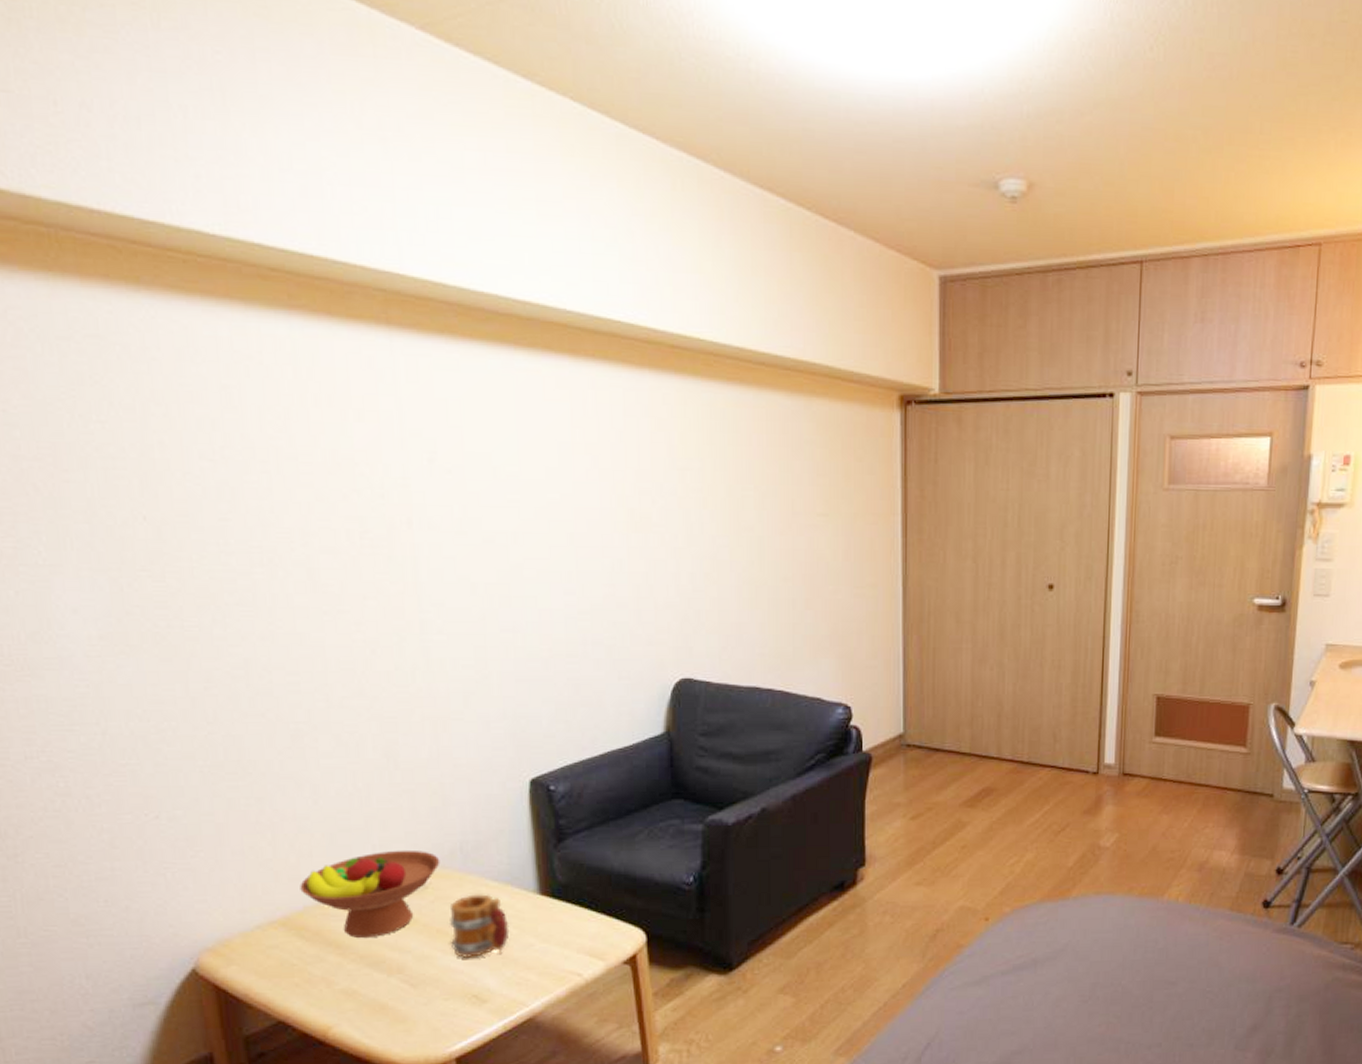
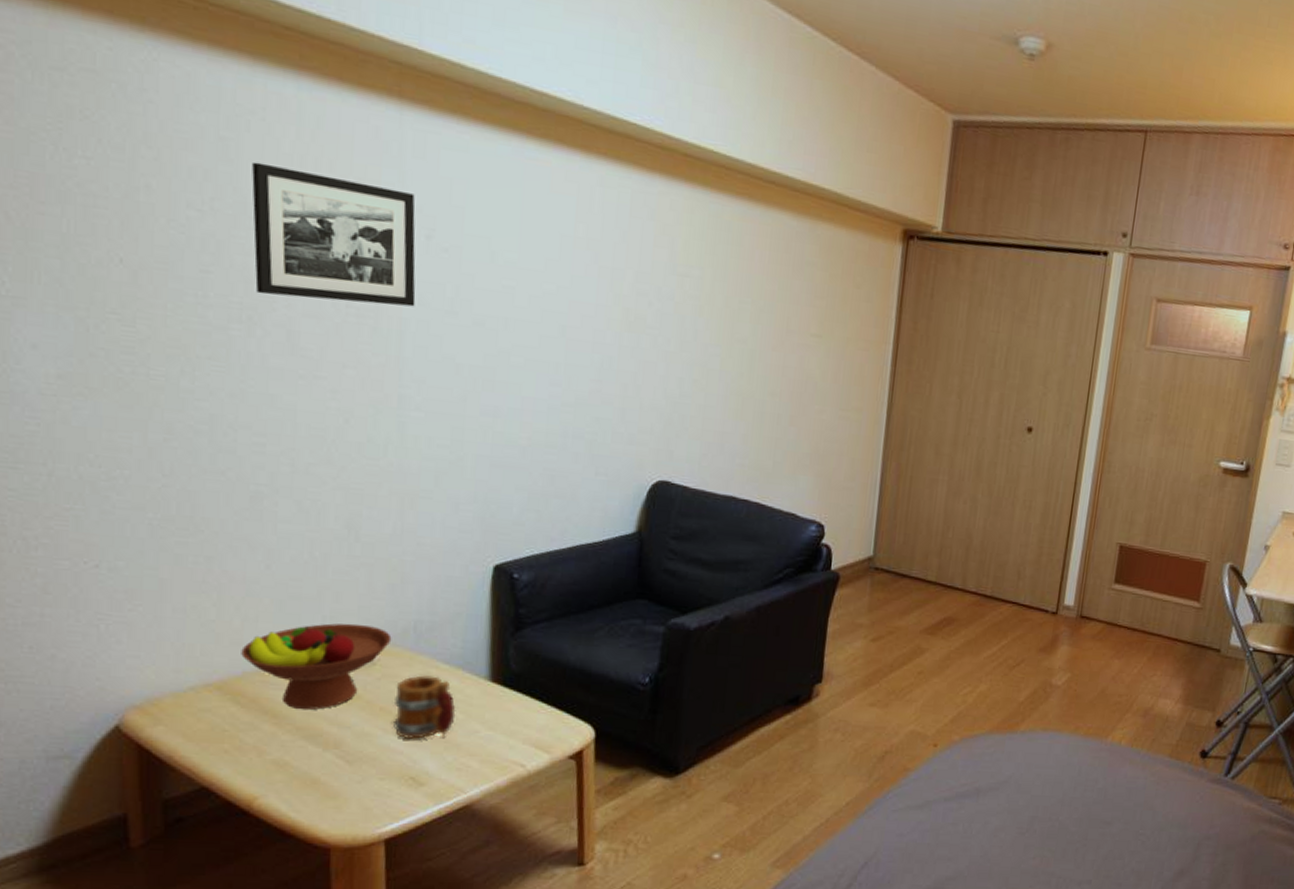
picture frame: none [256,406,426,536] -> present [252,162,416,307]

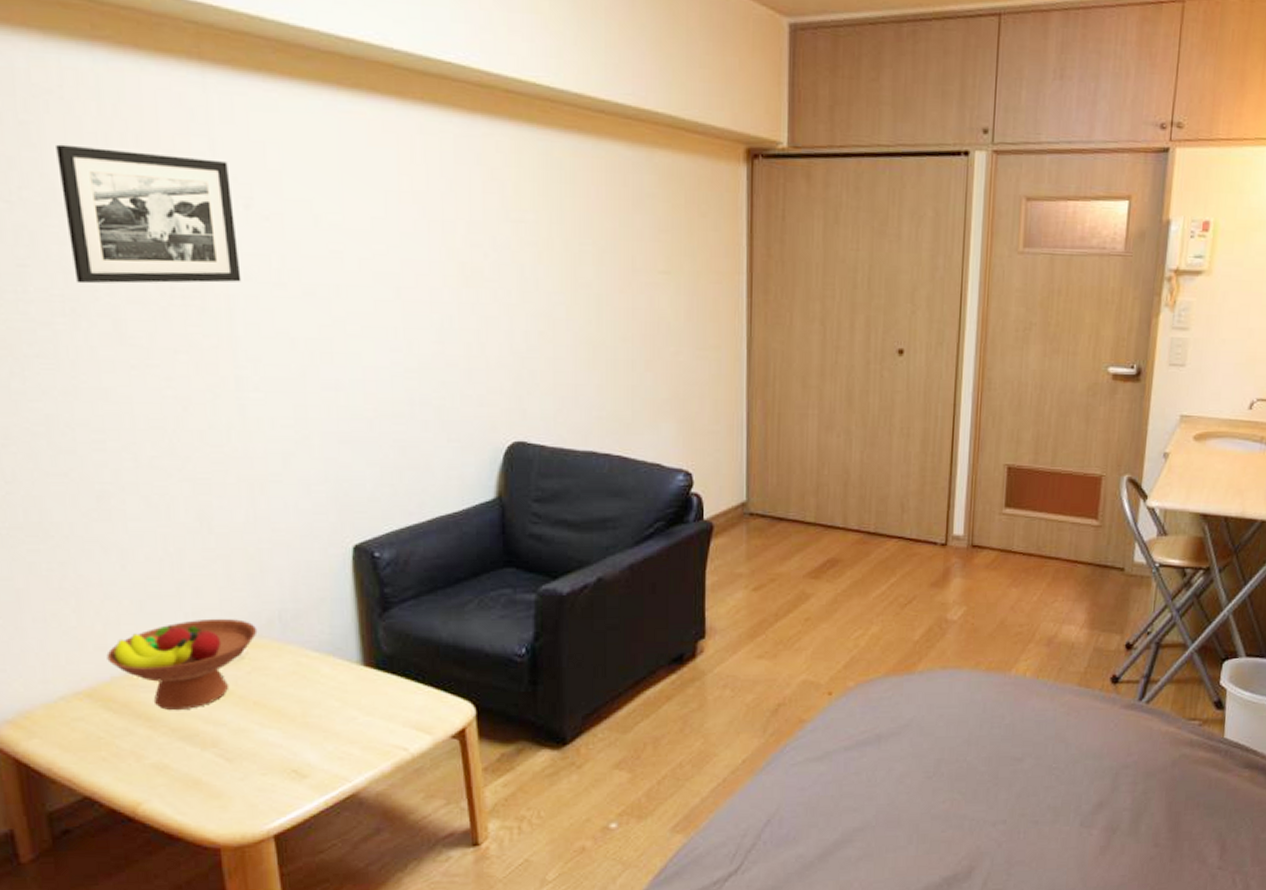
mug: present [393,675,456,739] -> none [267,665,332,731]

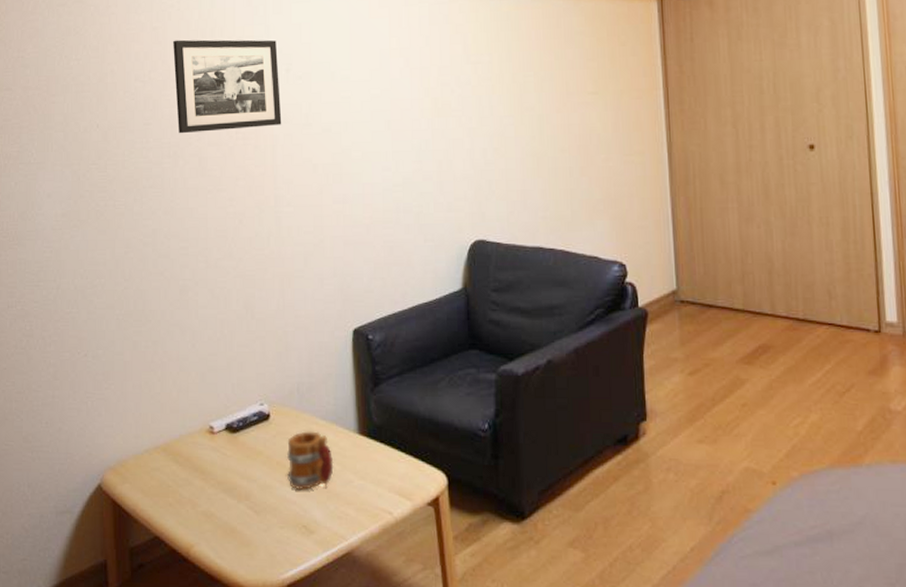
fruit bowl: present [106,618,258,711] -> none [178,388,282,467]
mug: none [267,665,332,731] -> present [287,431,334,490]

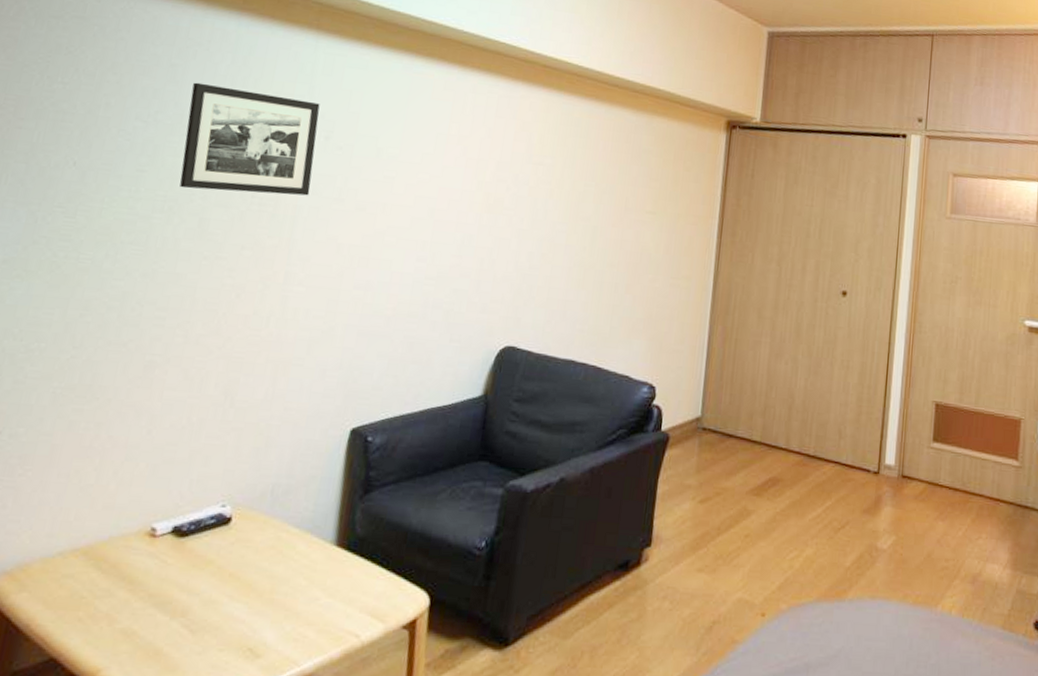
mug: present [287,431,334,490] -> none [239,539,300,607]

